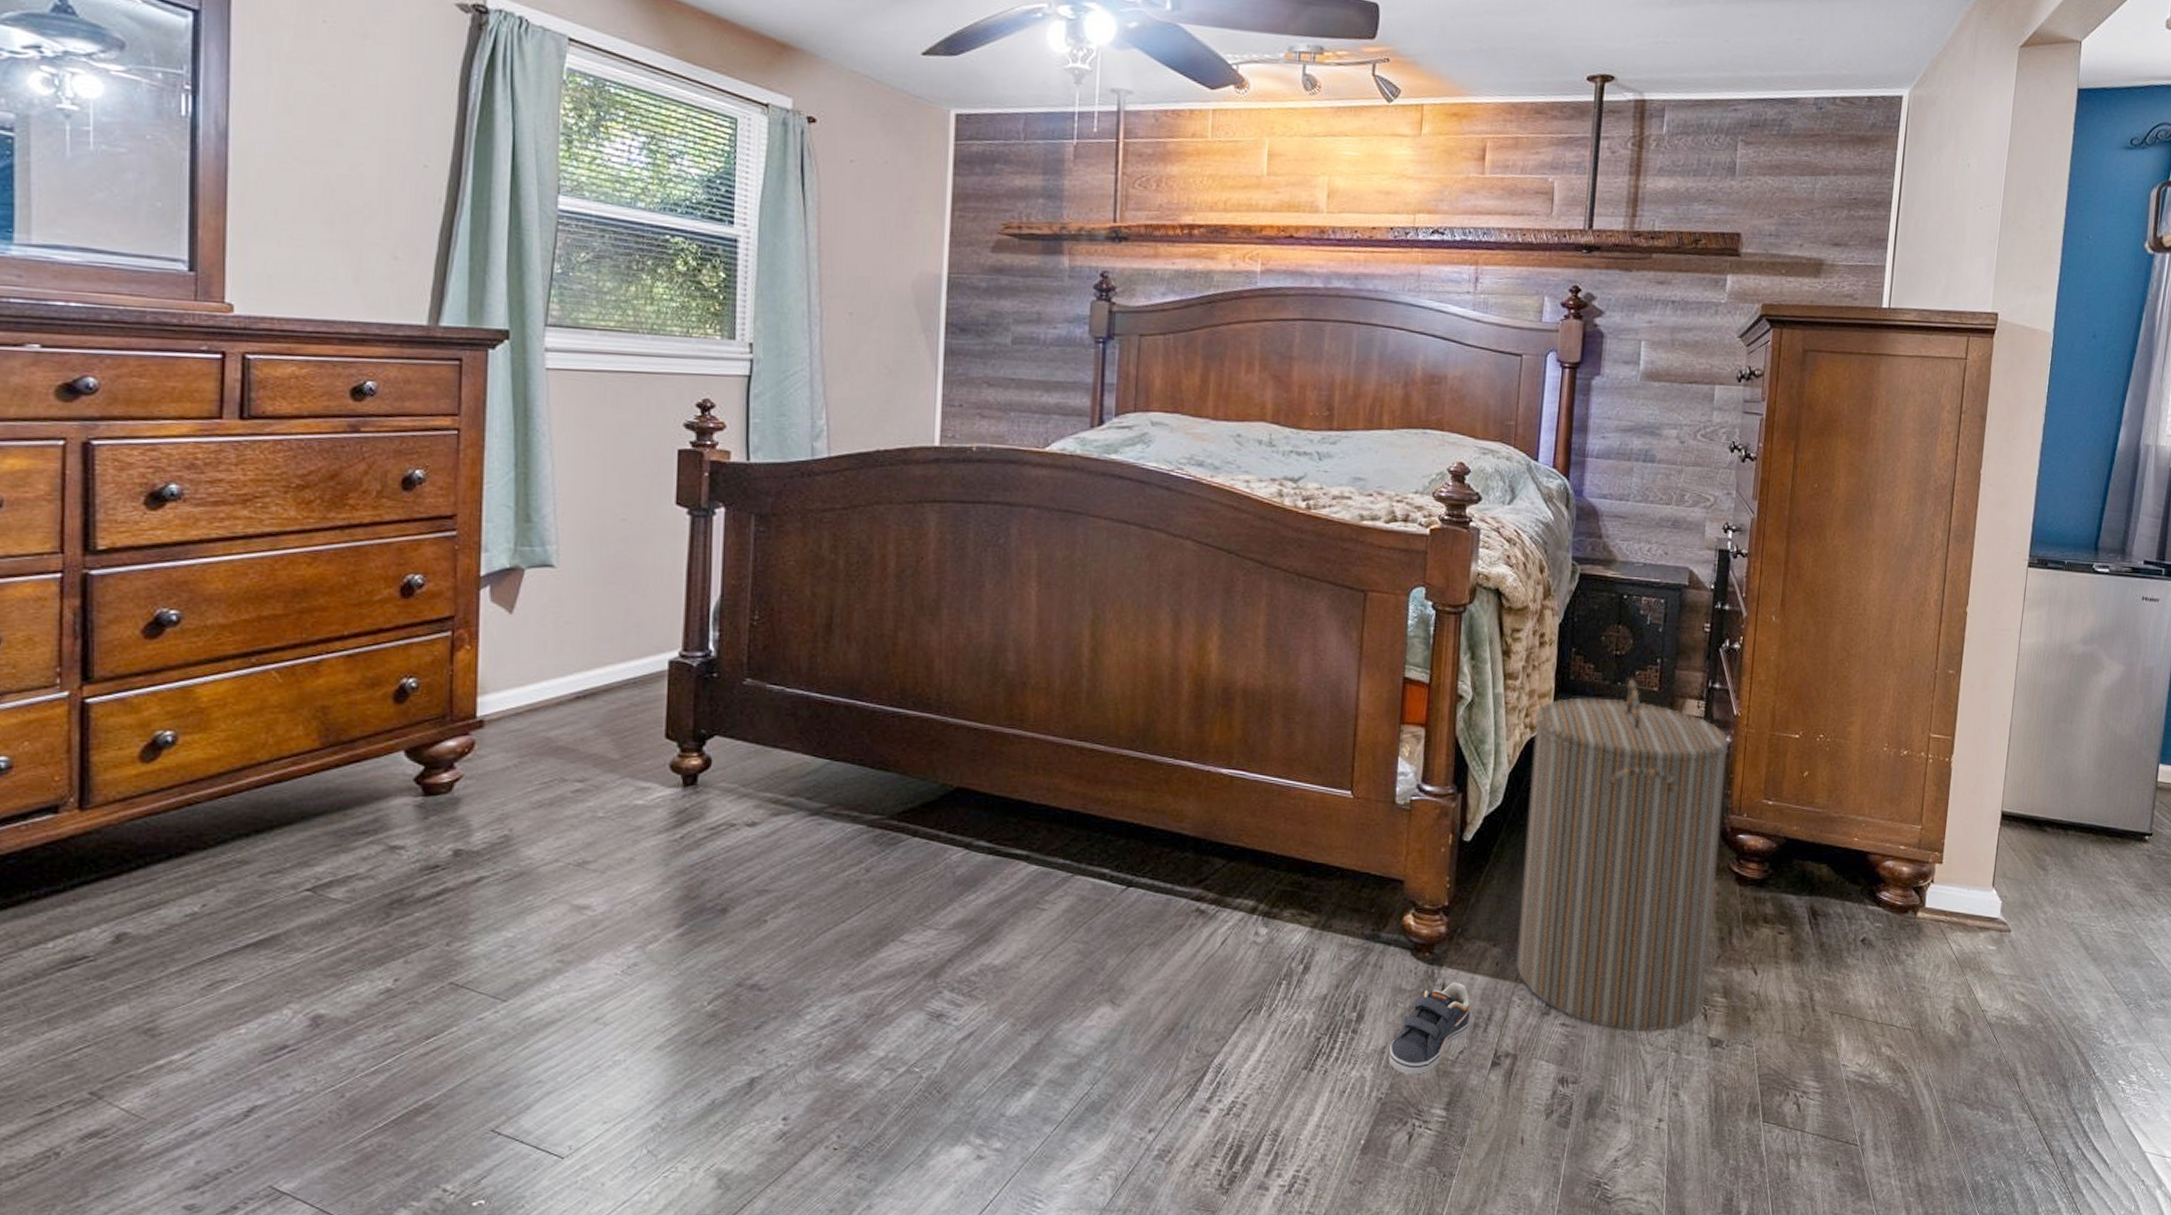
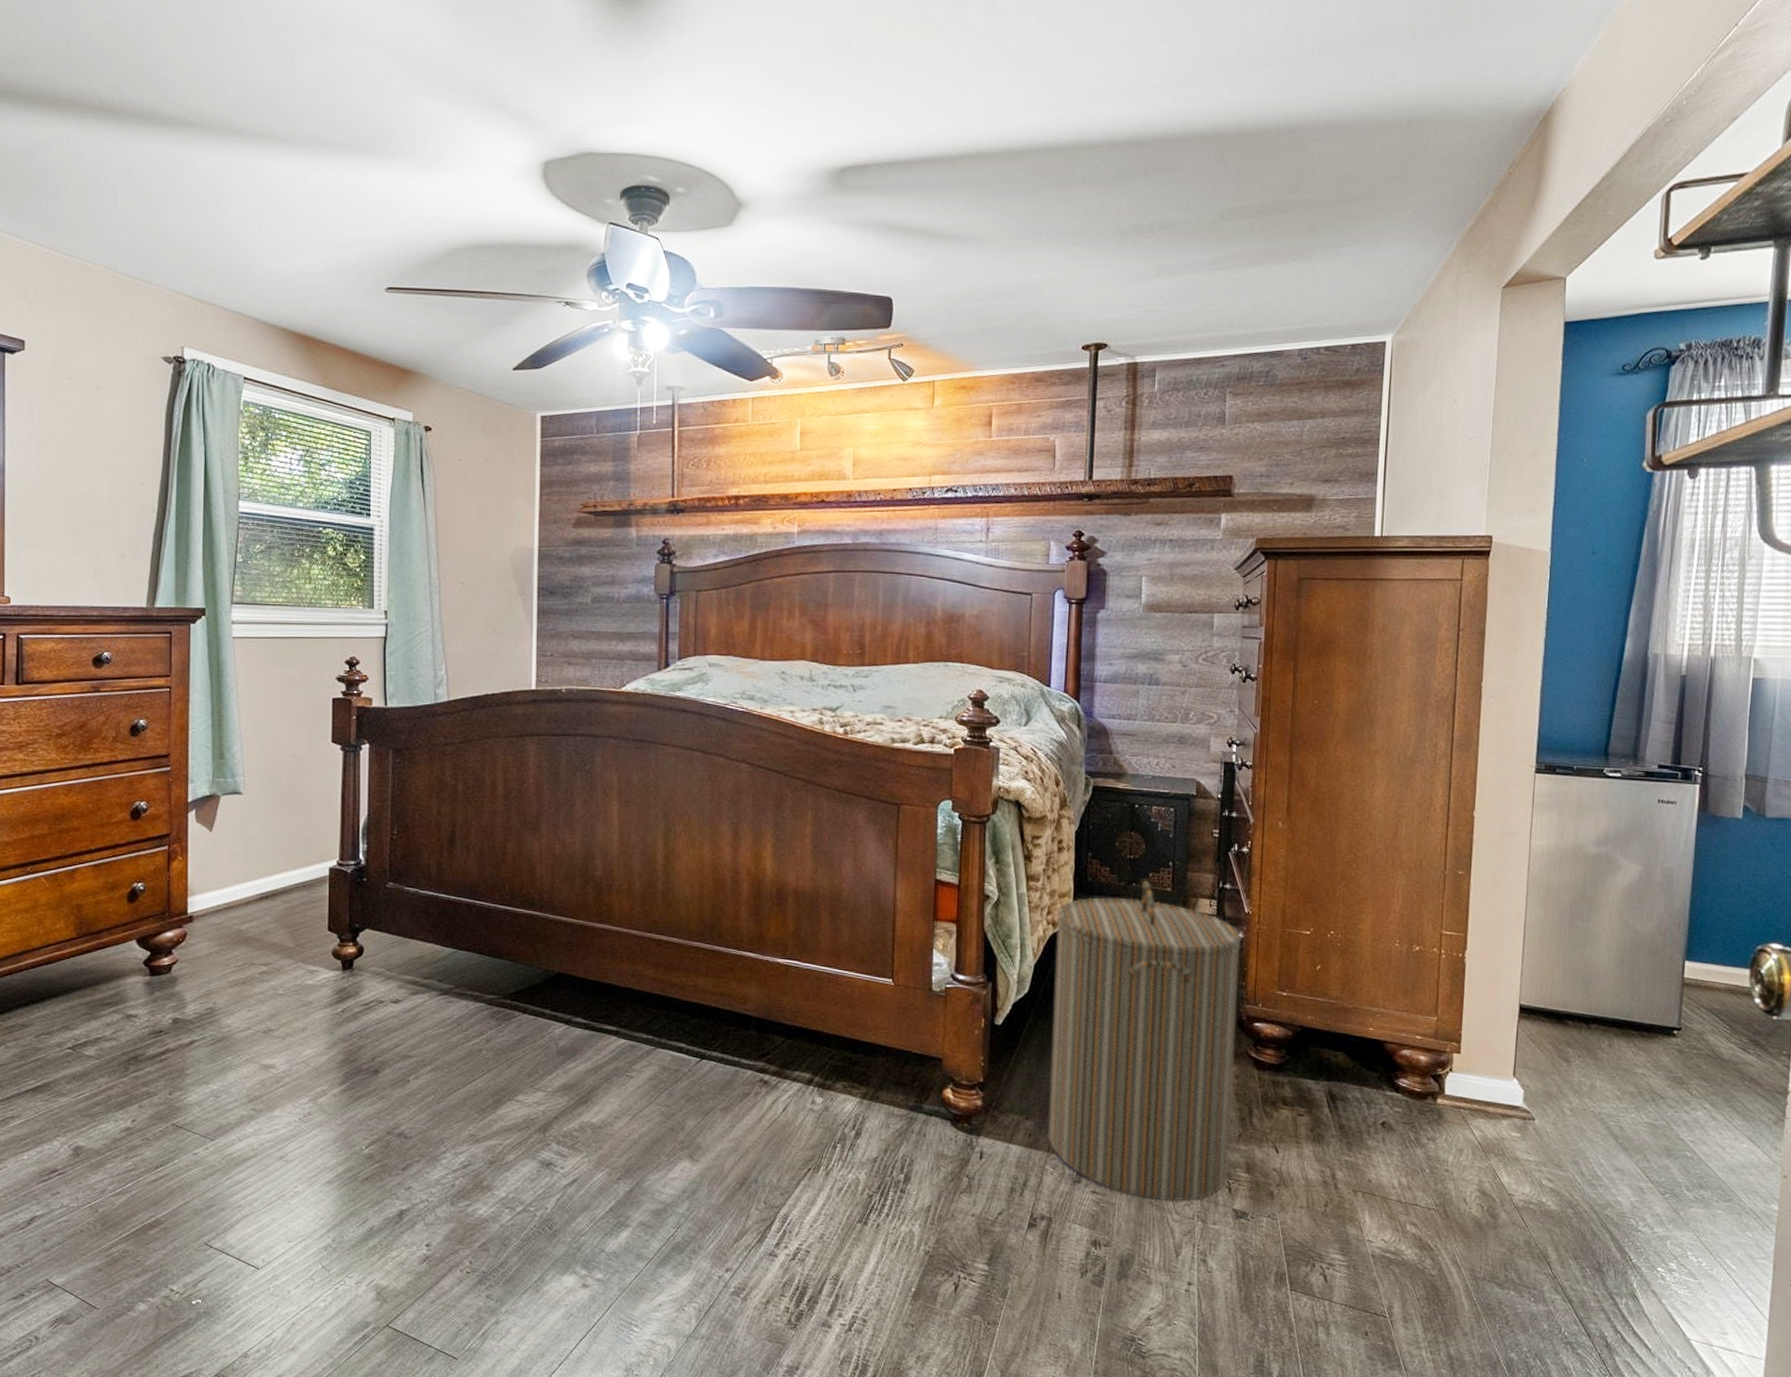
sneaker: present [1389,983,1471,1074] -> none [934,1151,1008,1231]

